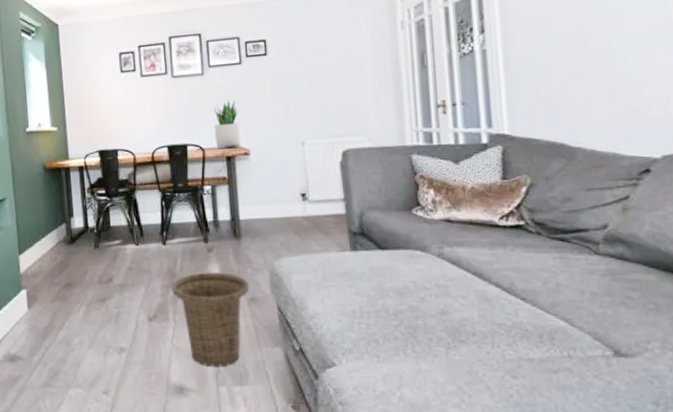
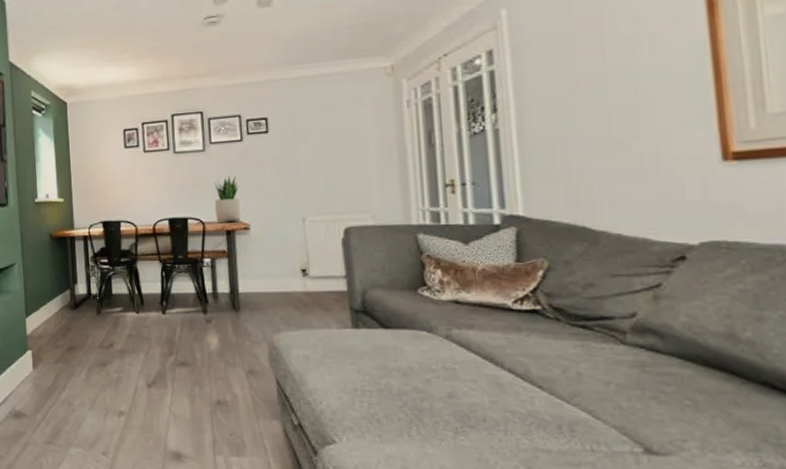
basket: present [171,272,250,368] -> none [170,343,248,437]

